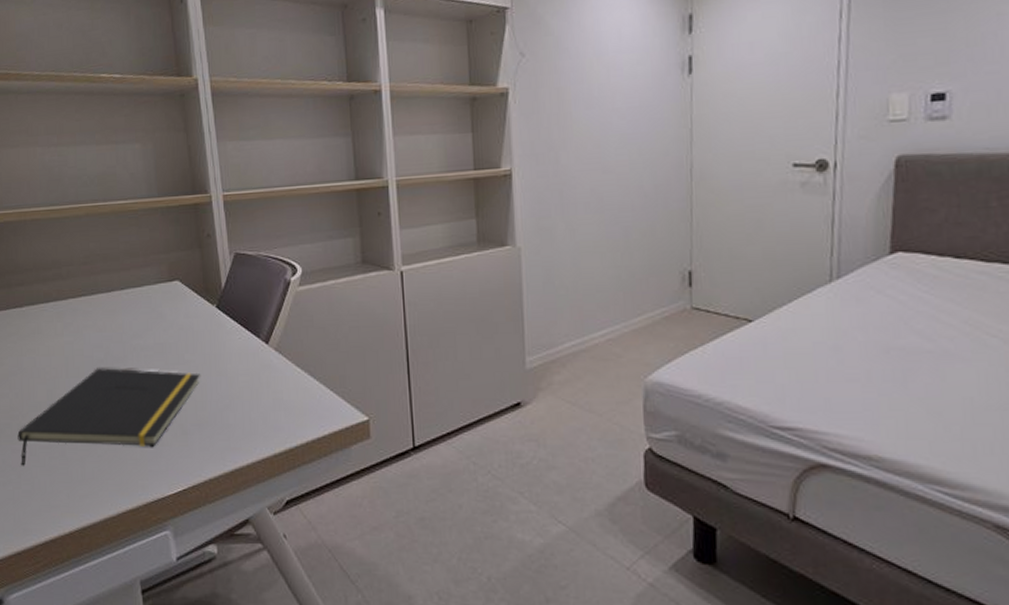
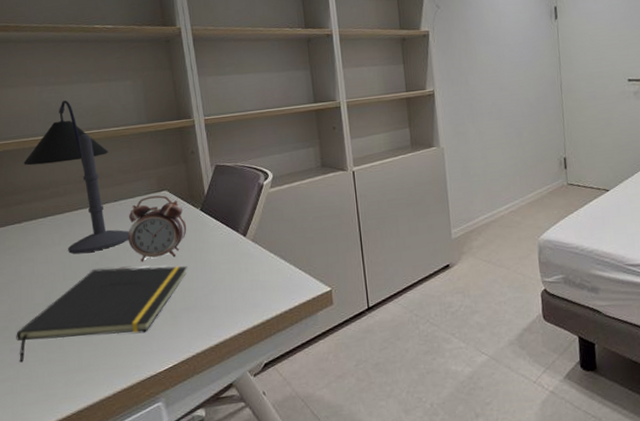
desk lamp: none [25,165,136,349] -> present [24,100,129,254]
alarm clock: none [135,286,201,364] -> present [128,195,187,262]

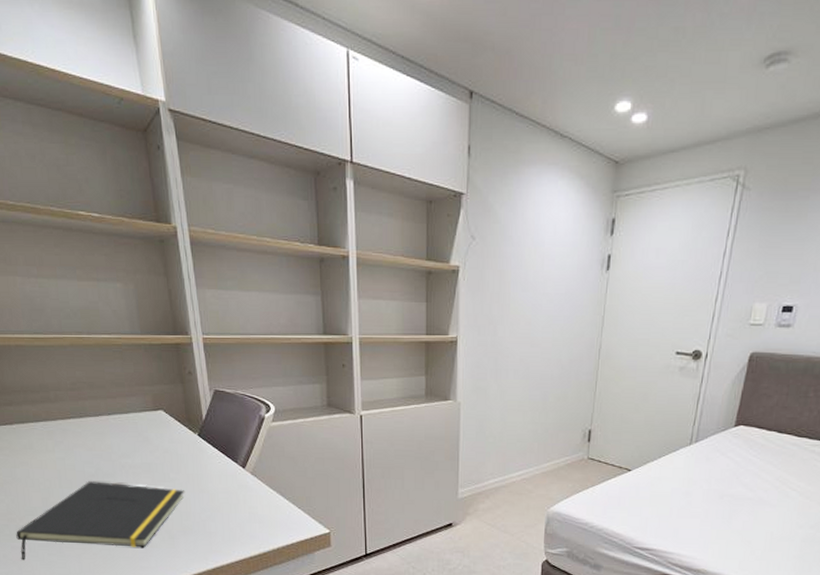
desk lamp: present [24,100,129,254] -> none [10,297,125,464]
alarm clock: present [128,195,187,262] -> none [123,414,184,480]

